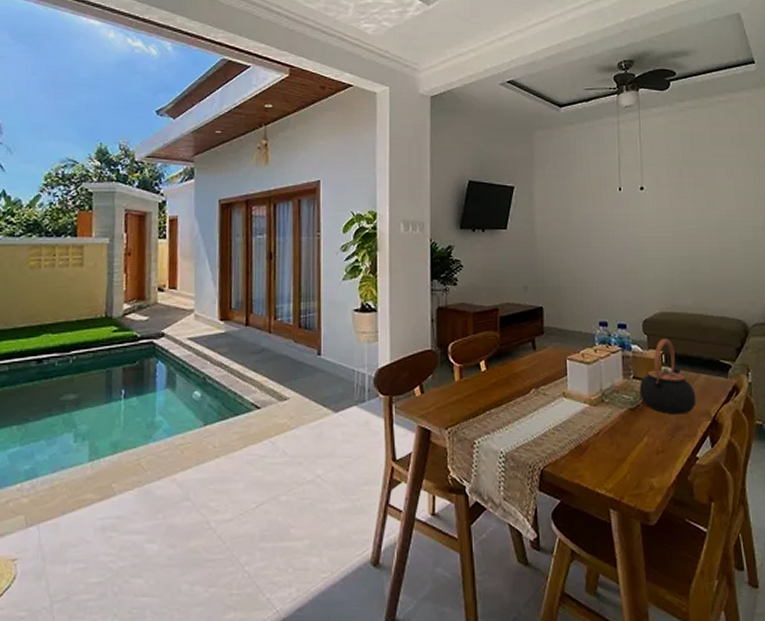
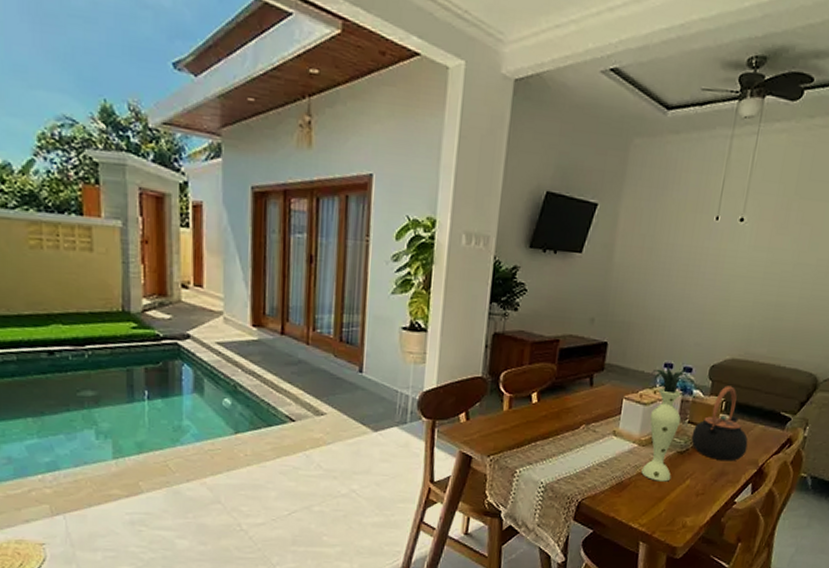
vase: none [589,323,634,442] -> present [641,365,697,482]

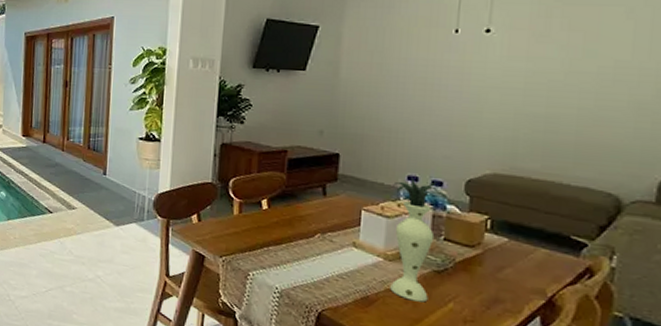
teapot: present [691,386,748,462] -> none [449,202,528,288]

